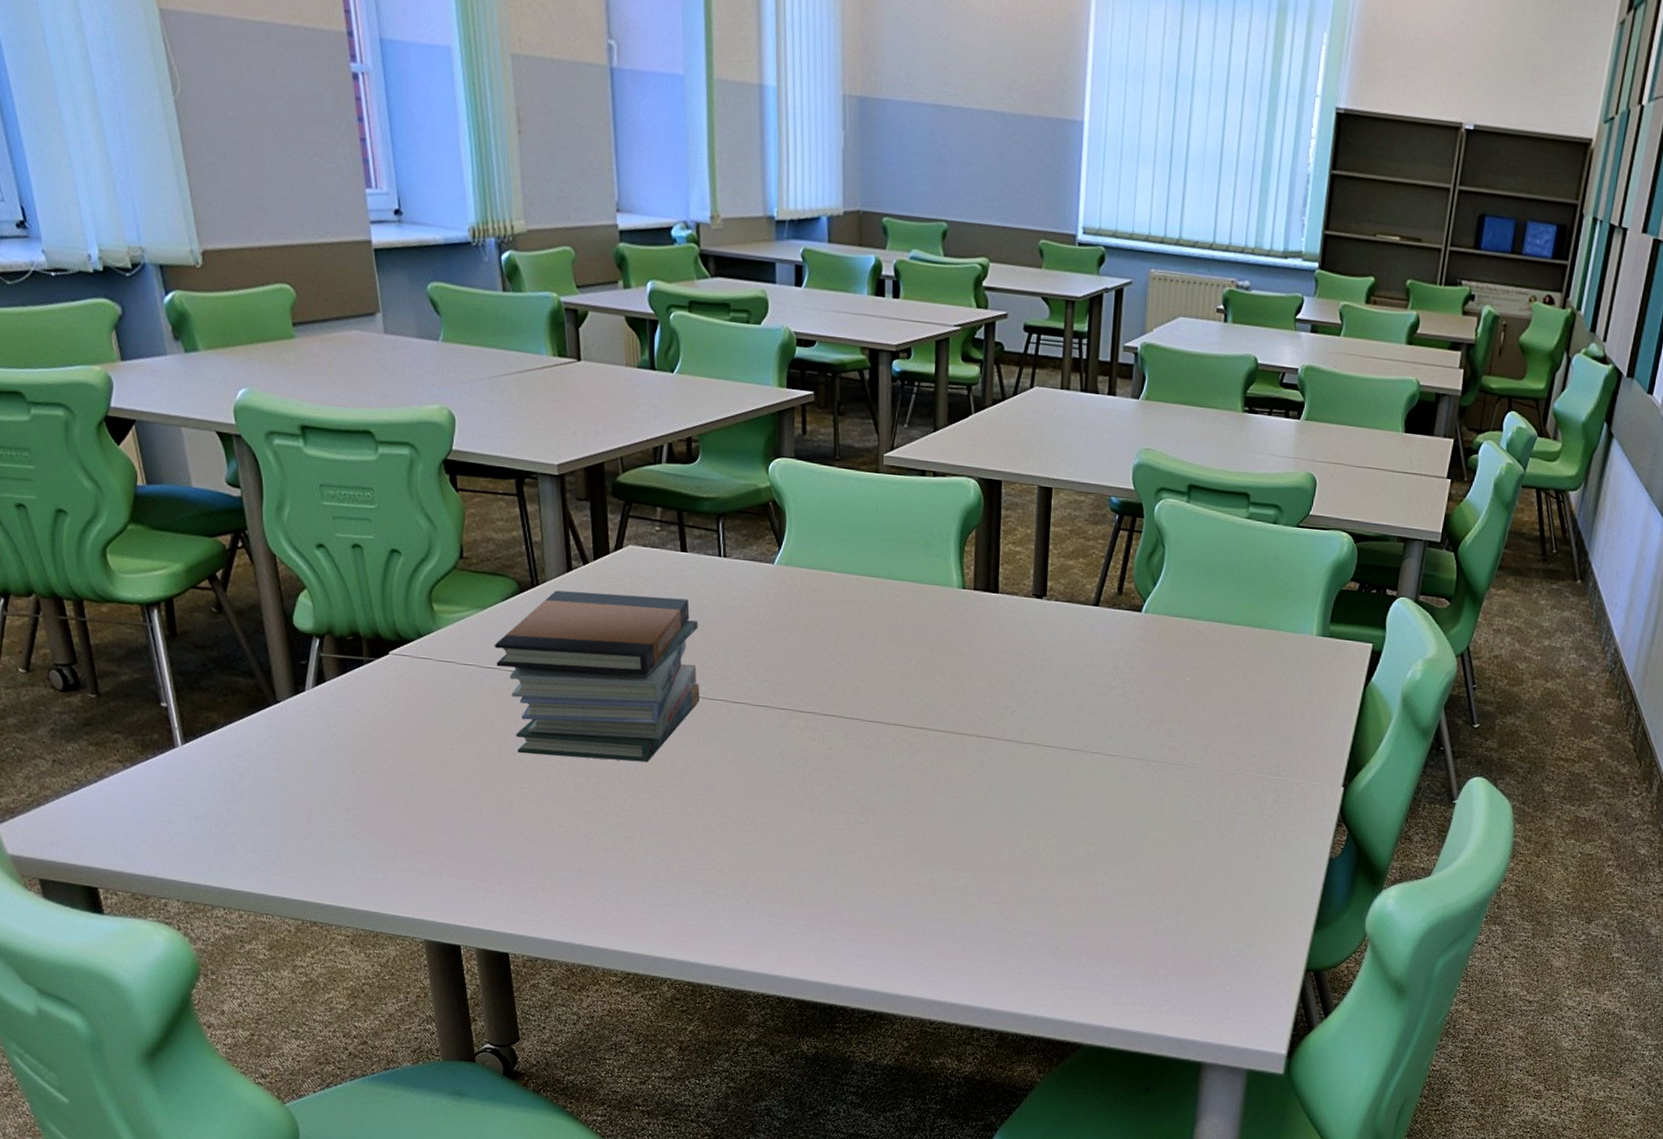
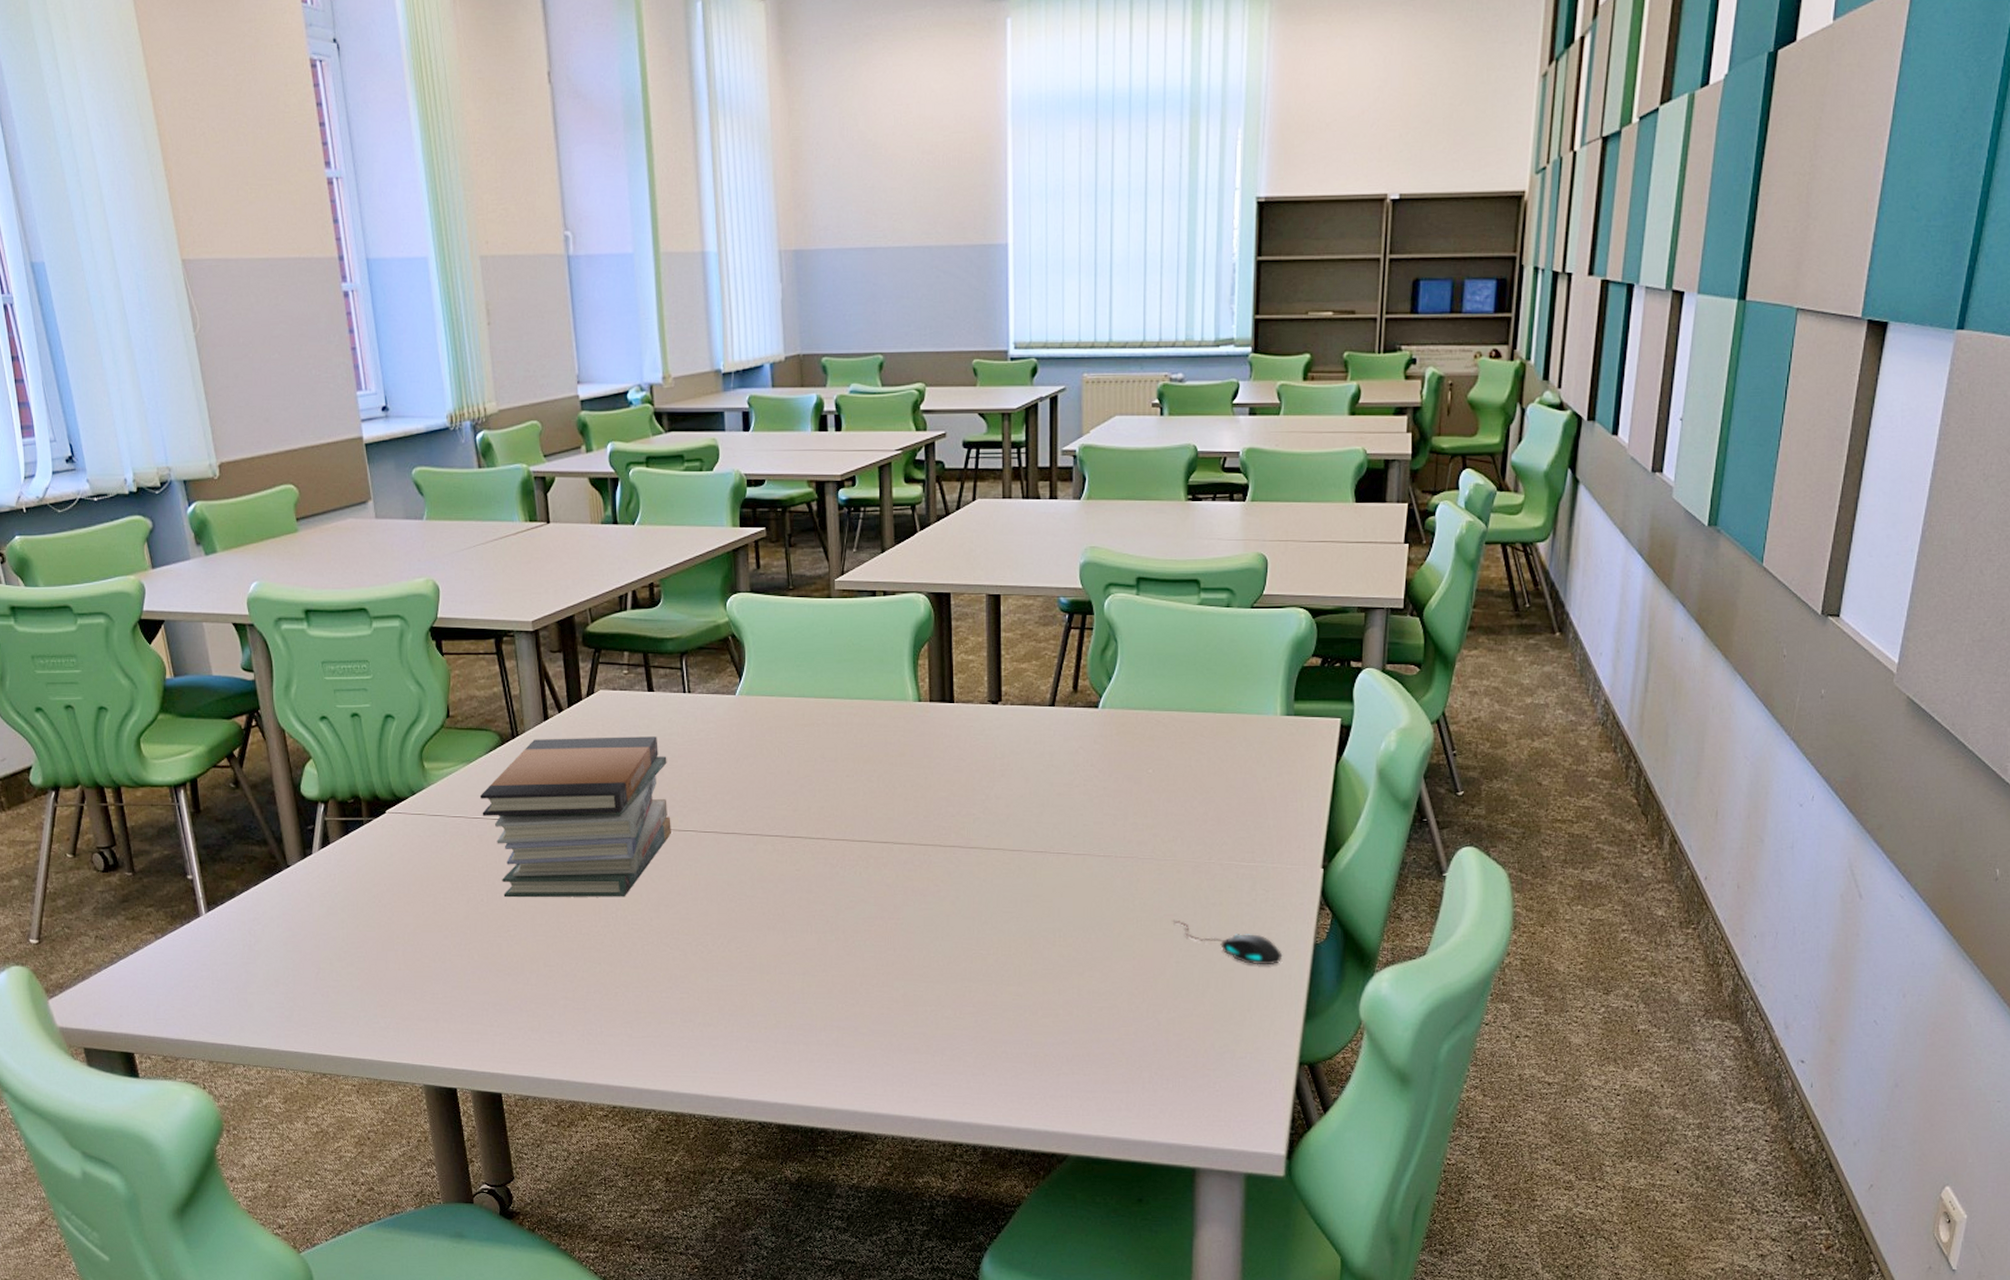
mouse: none [1197,826,1299,875] -> present [1172,920,1283,965]

